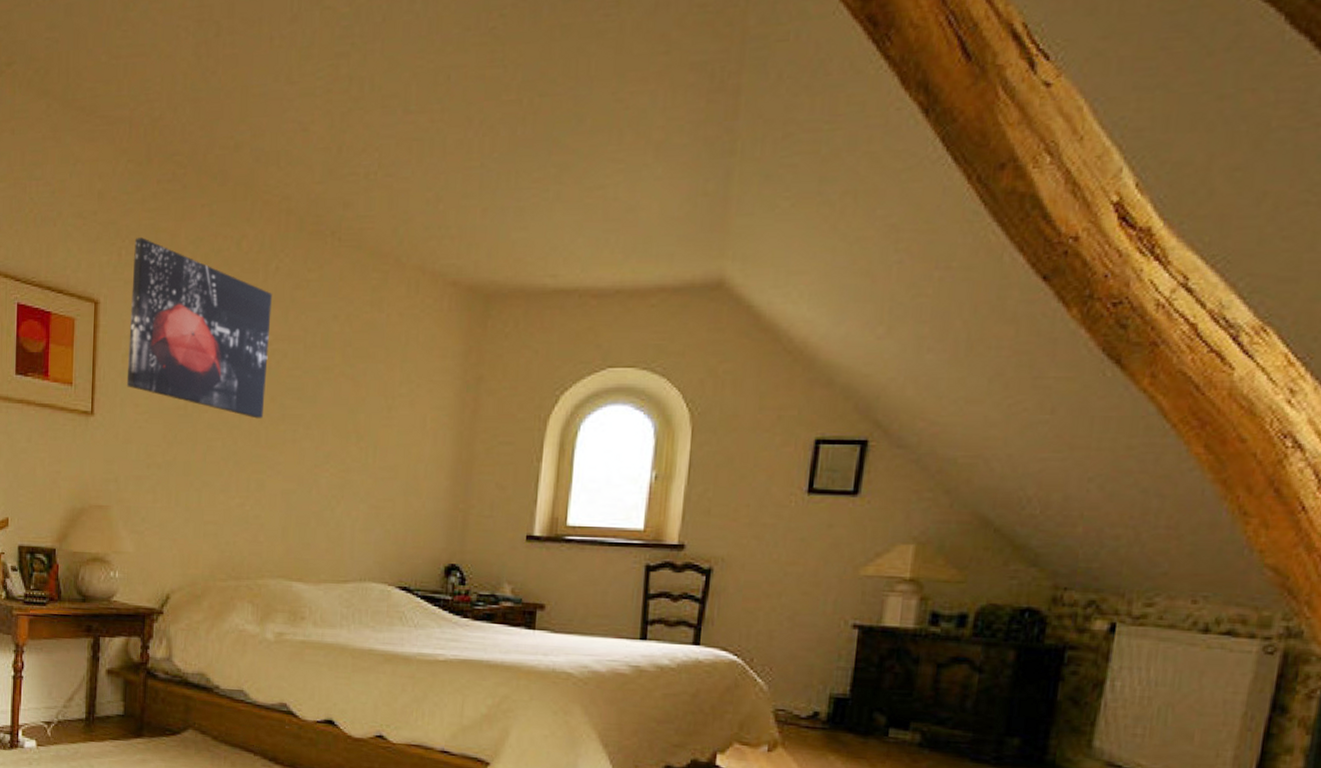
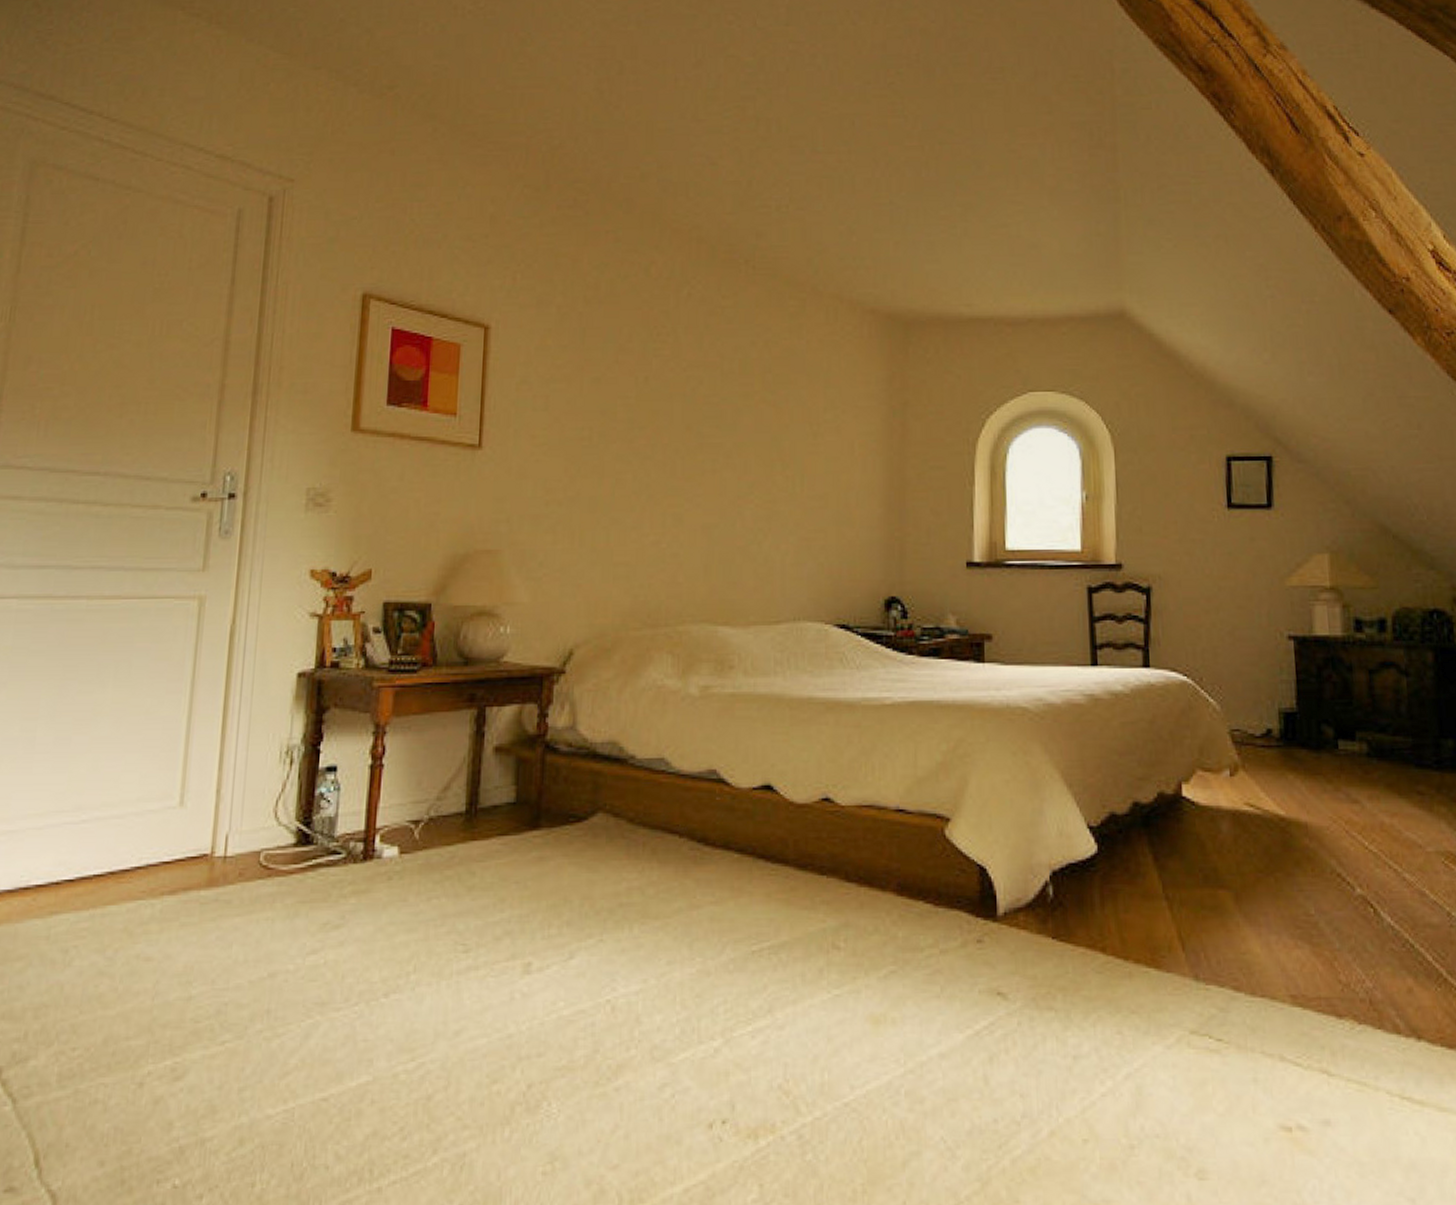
wall art: present [126,237,272,419] -> none [521,262,685,449]

